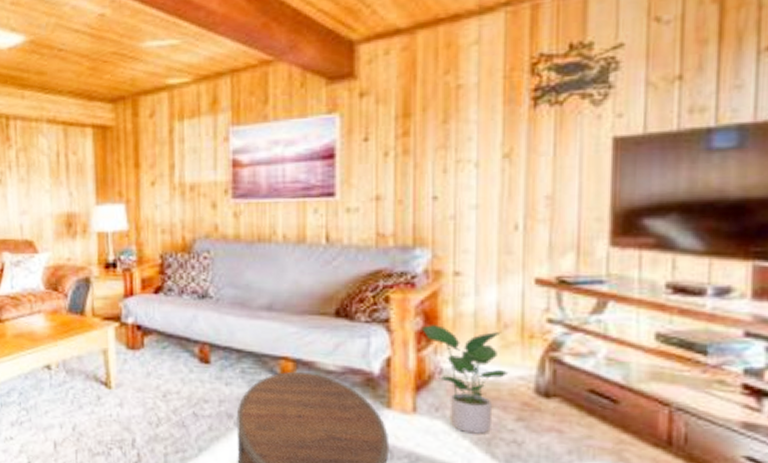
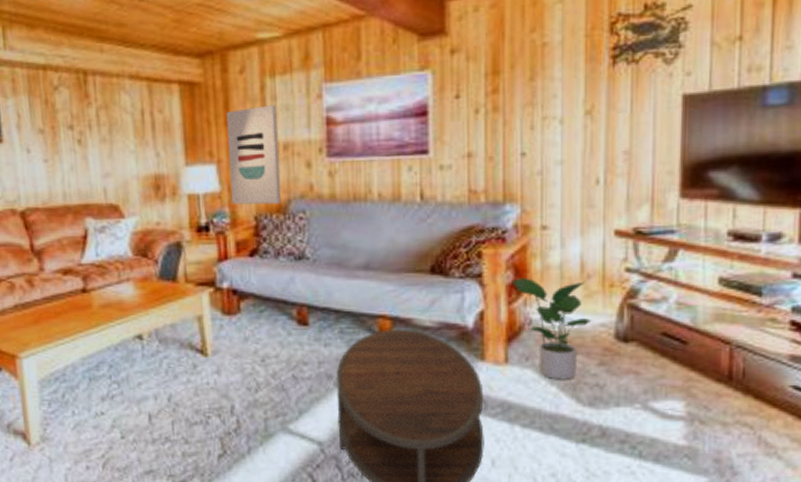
wall art: none [136,147,186,244] -> present [226,105,281,205]

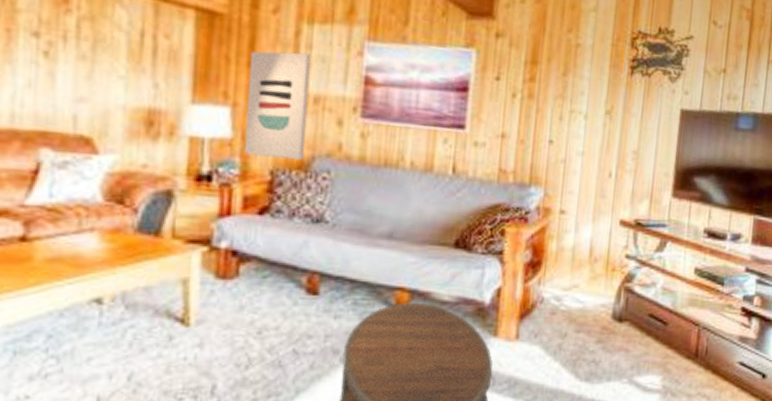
potted plant: present [511,278,592,380] -> none [529,258,595,356]

